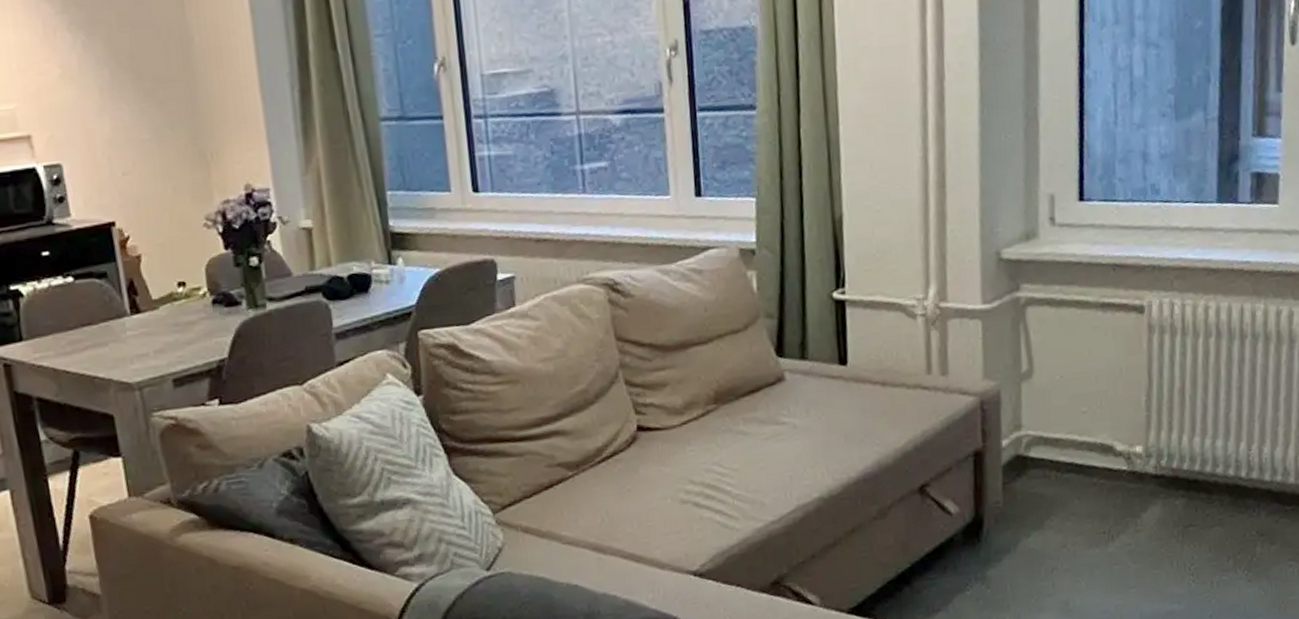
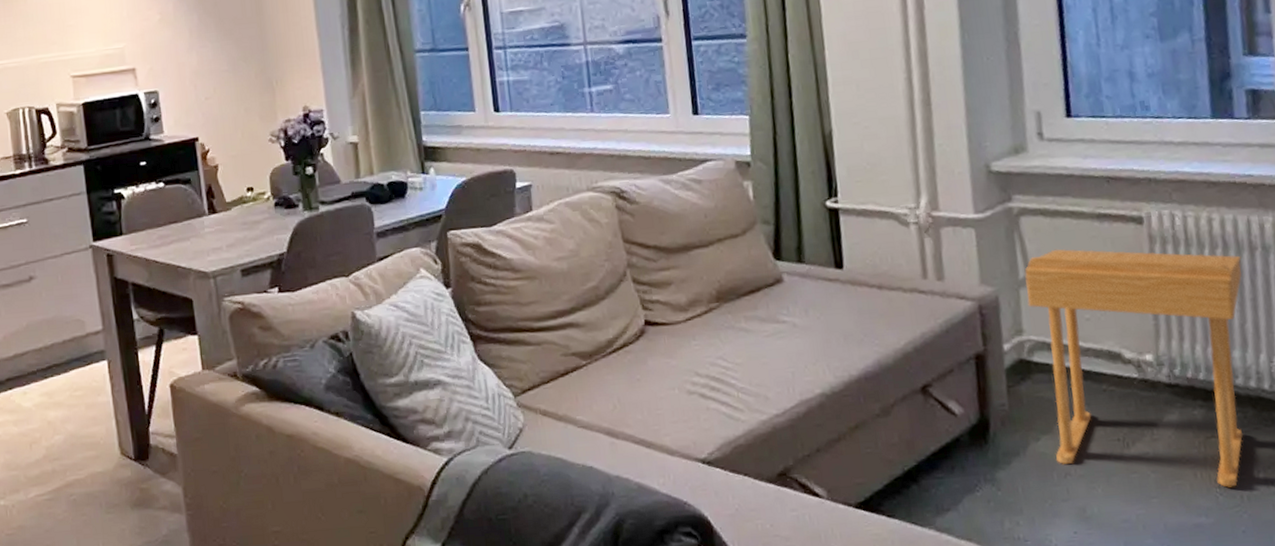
side table: none [1027,340,1232,574] -> present [1024,249,1244,488]

